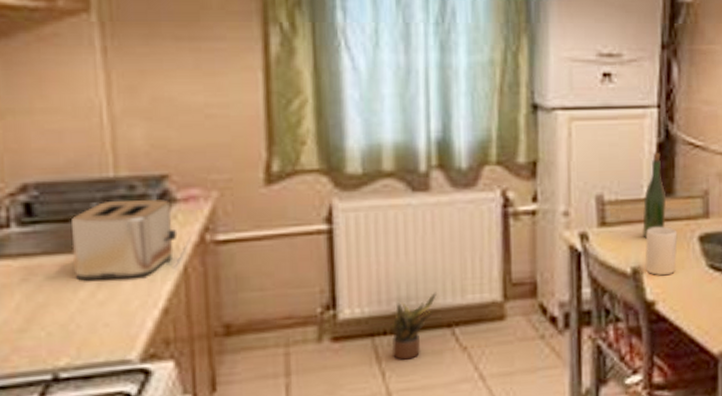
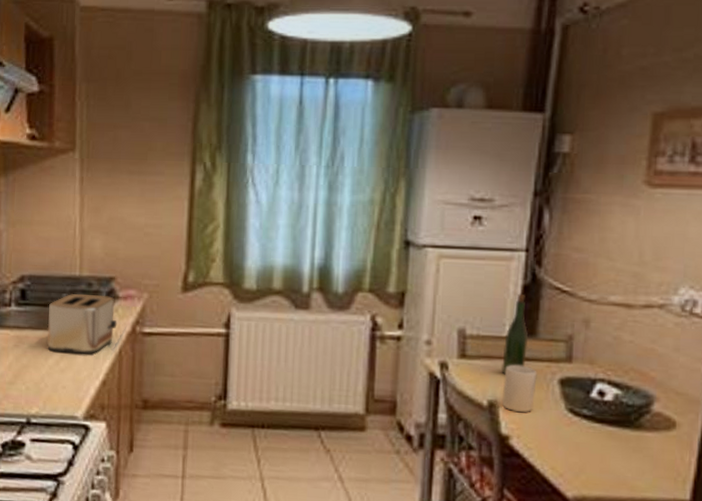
potted plant: present [390,292,436,361] -> none [267,397,308,453]

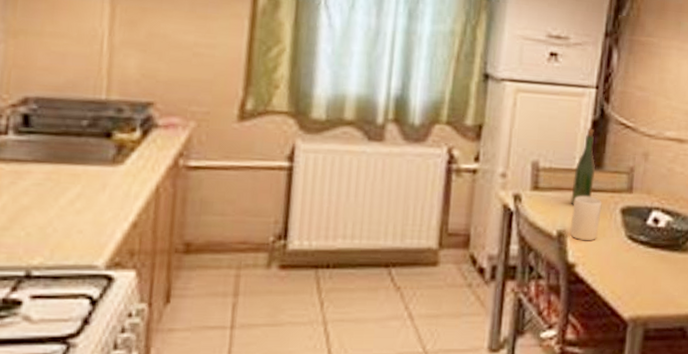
toaster: present [47,293,117,357] -> none [58,120,155,195]

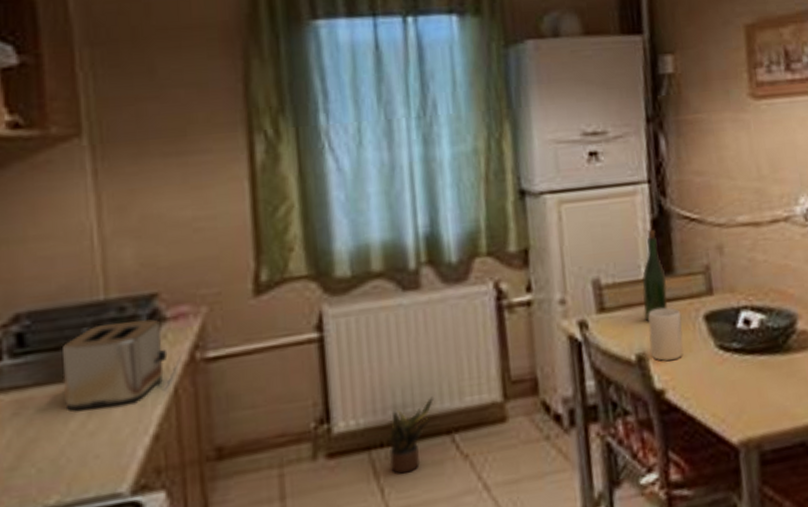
toaster: none [58,120,155,195] -> present [61,319,168,413]
potted plant: none [332,234,379,294] -> present [387,396,433,475]

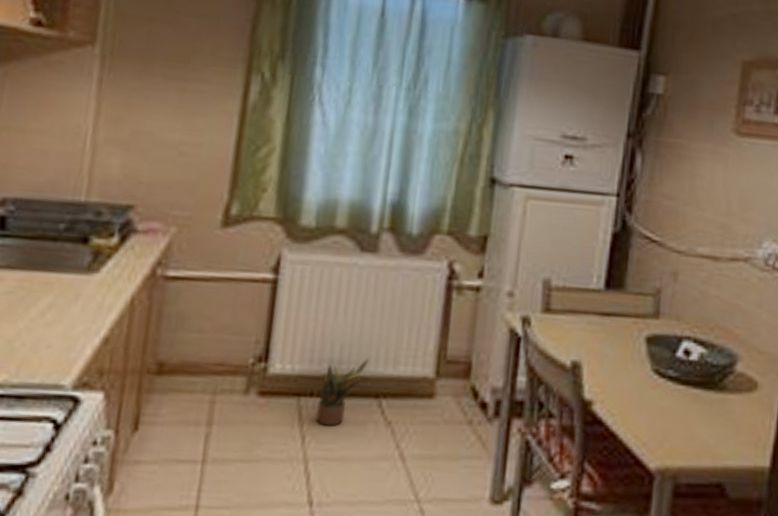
toaster: present [61,319,168,413] -> none [30,224,132,306]
wine bottle: present [641,229,668,321] -> none [587,241,616,330]
mug: present [648,307,684,361] -> none [585,320,624,375]

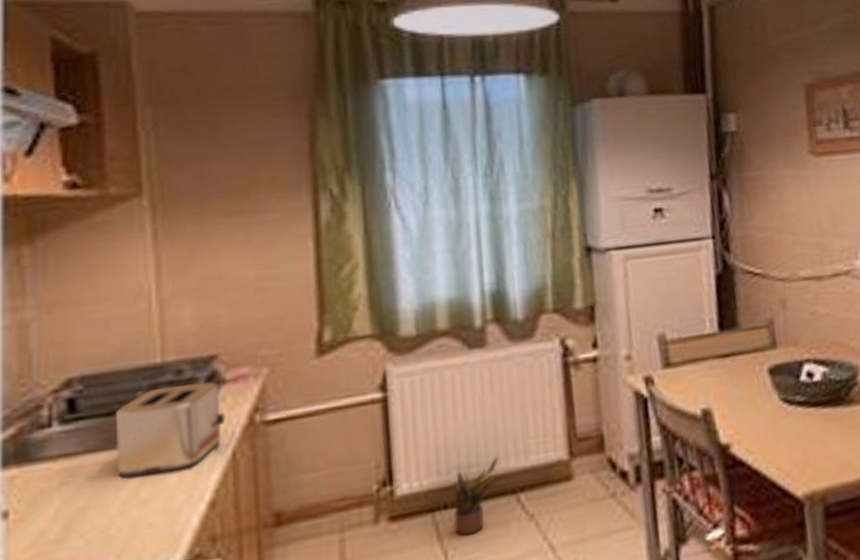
toaster: none [30,224,132,306] -> present [114,382,226,480]

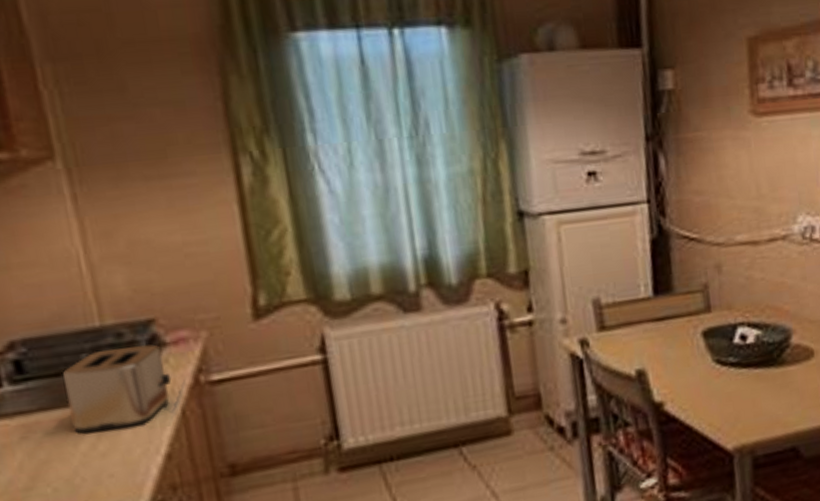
potted plant: present [451,455,499,537] -> none [396,413,440,485]

